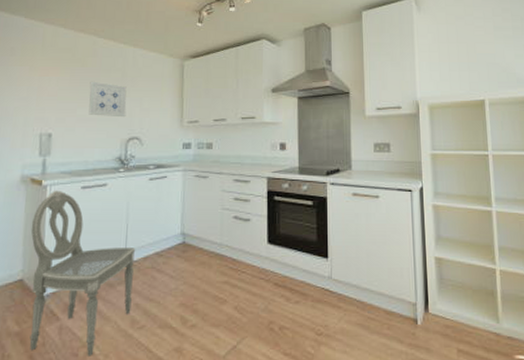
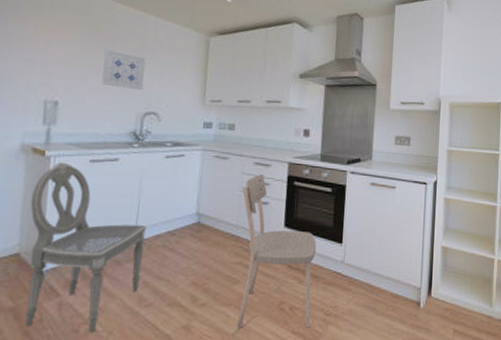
dining chair: none [224,190,303,350] -> present [236,173,317,328]

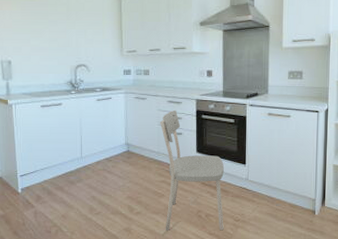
dining chair: present [25,161,147,333] -> none [3,108,90,233]
wall art: present [101,48,146,91] -> none [39,14,73,47]

